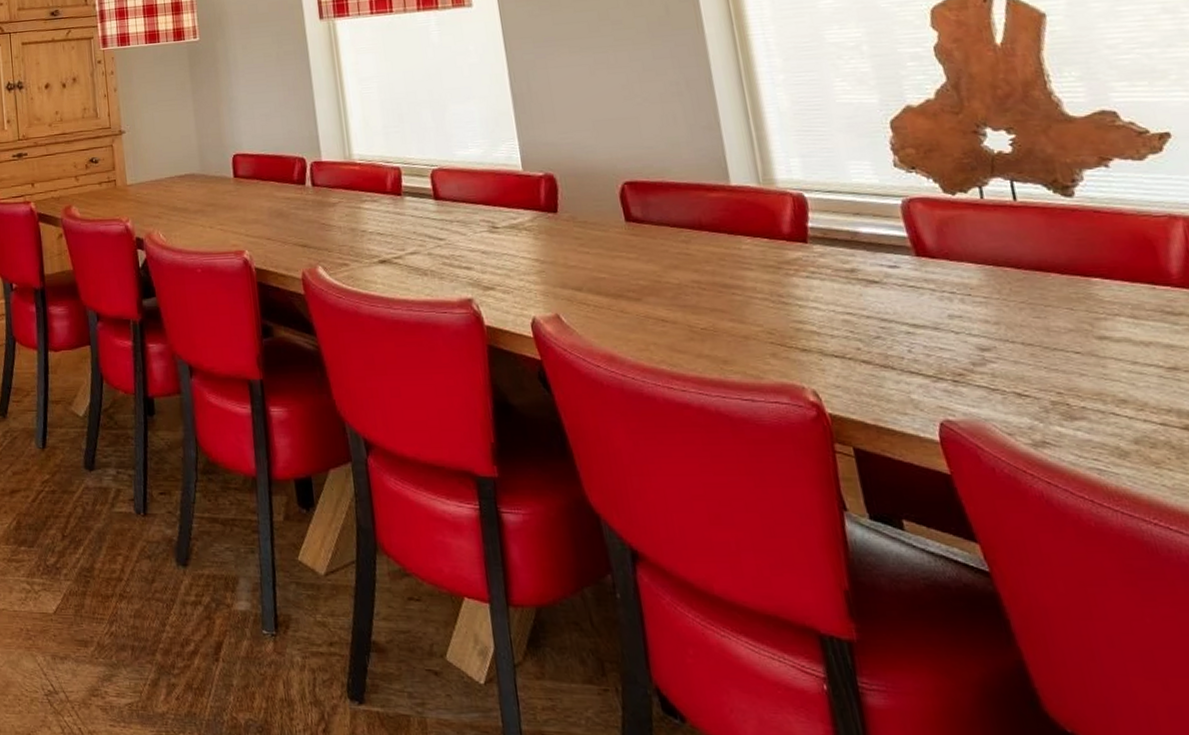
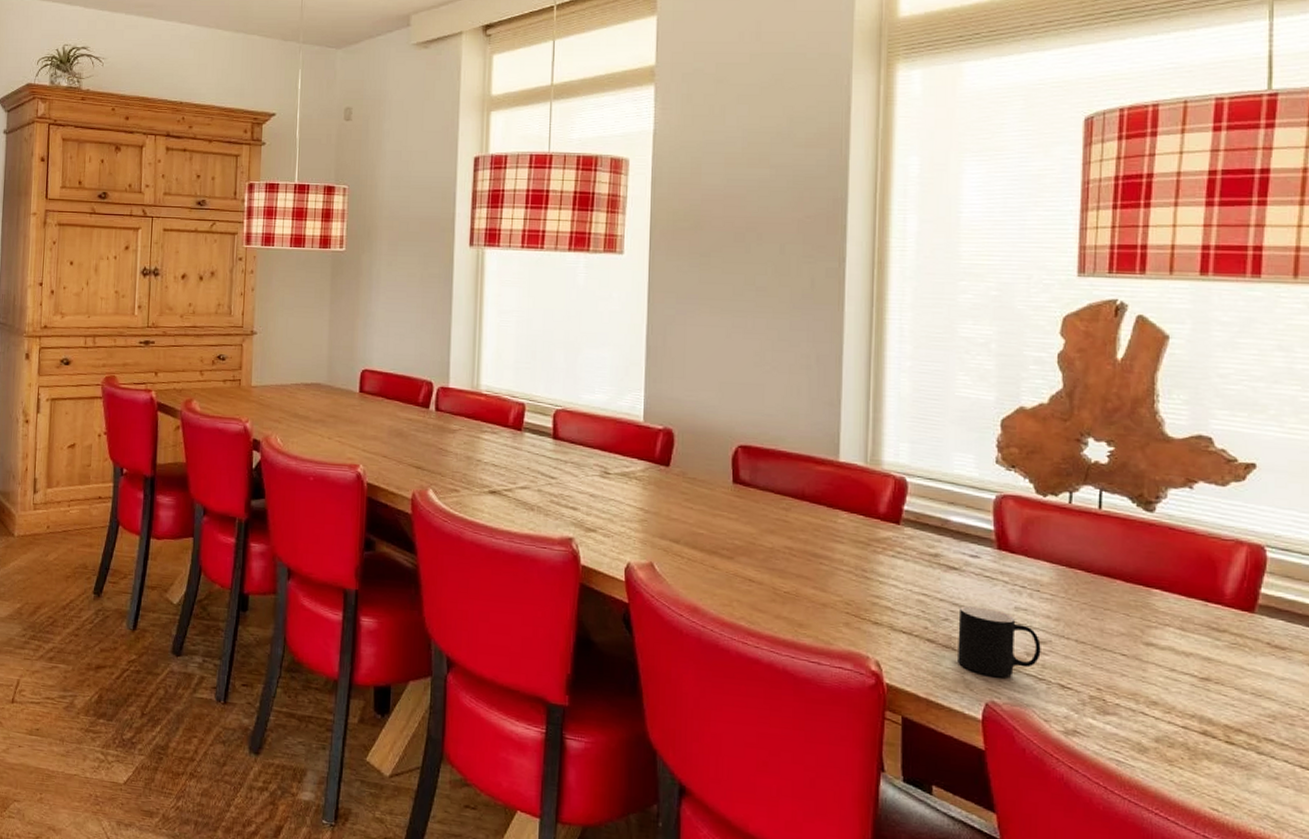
cup: none [890,318,988,393] -> present [958,605,1041,678]

